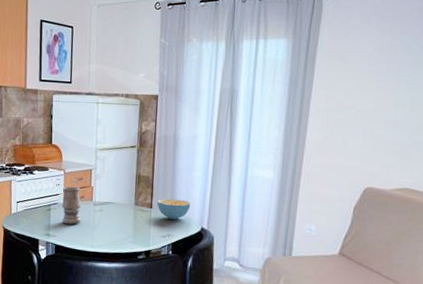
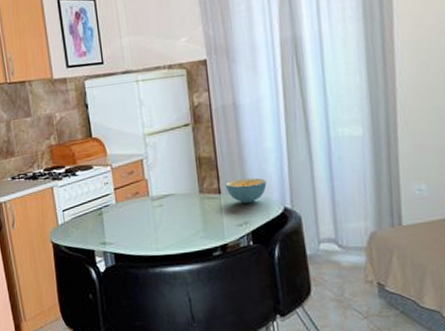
vase: present [62,186,82,225] -> none [112,182,140,228]

